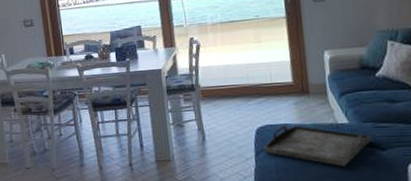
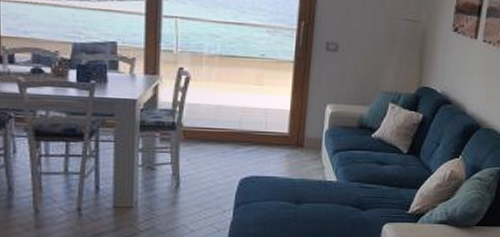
serving tray: present [263,125,371,167] -> none [244,178,355,225]

